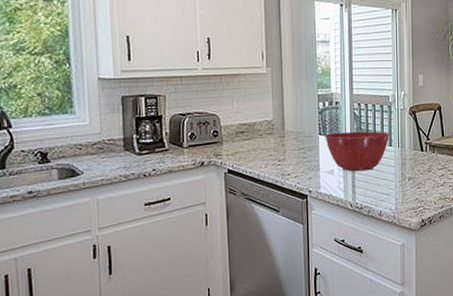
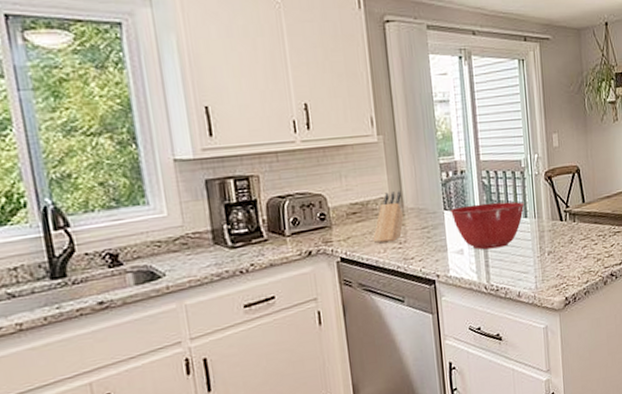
knife block: none [256,116,283,160] -> present [373,191,404,243]

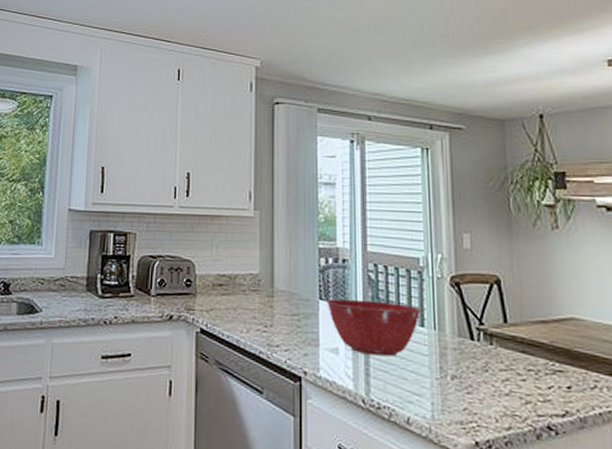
knife block: present [373,191,404,243] -> none [236,269,272,323]

